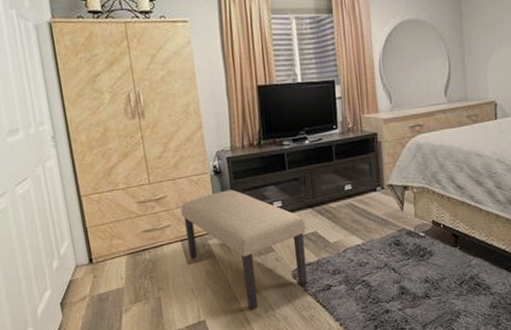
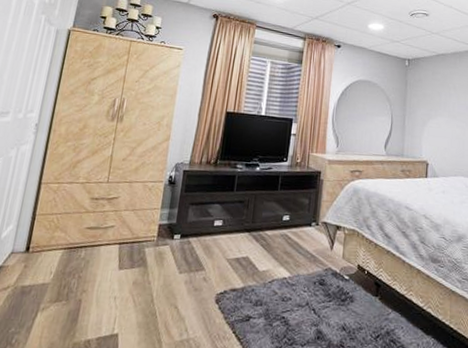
bench: present [181,189,308,311] -> none [123,201,239,332]

